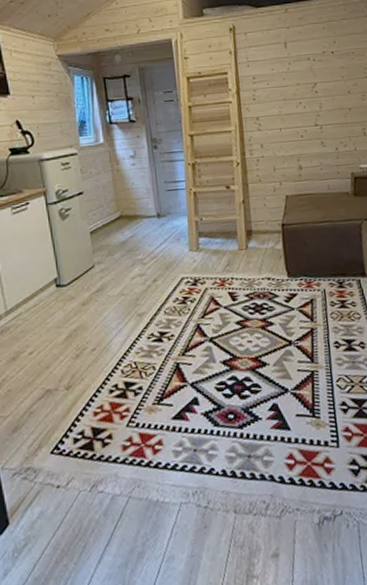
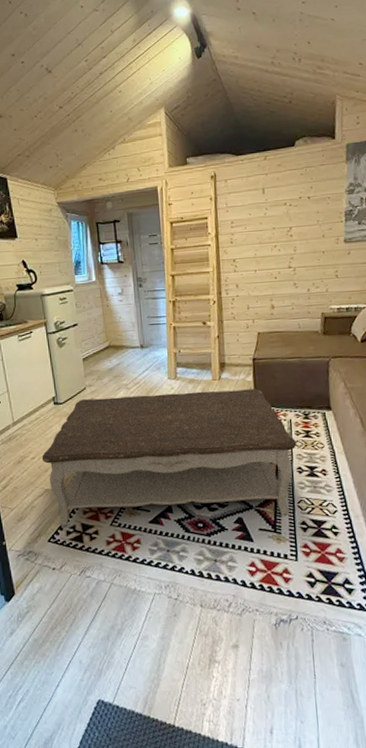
coffee table: none [41,257,333,434] -> present [41,389,297,527]

